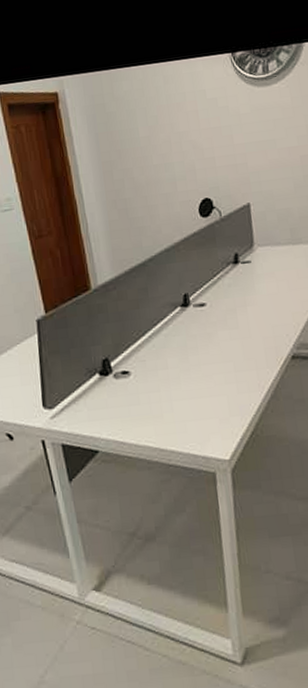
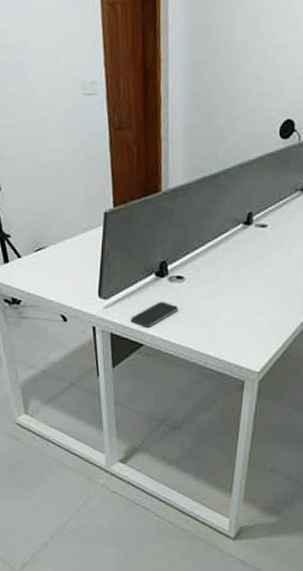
smartphone: none [80,400,130,432] -> present [131,301,179,328]

